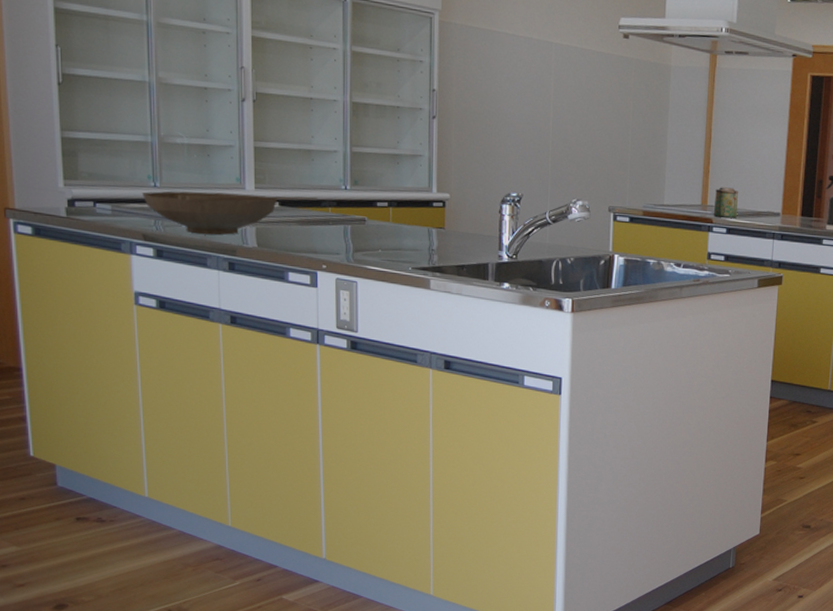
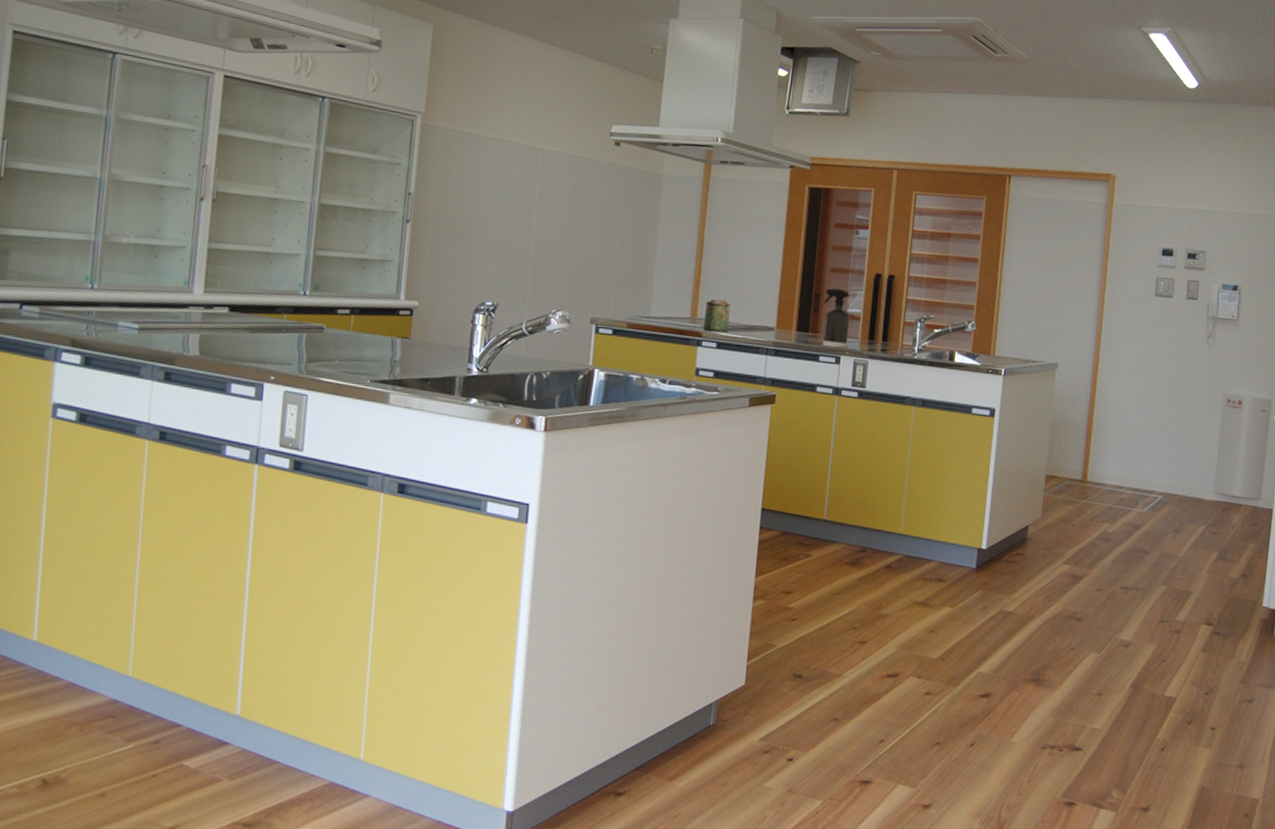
ramen bowl: present [142,190,318,235] -> none [76,293,273,342]

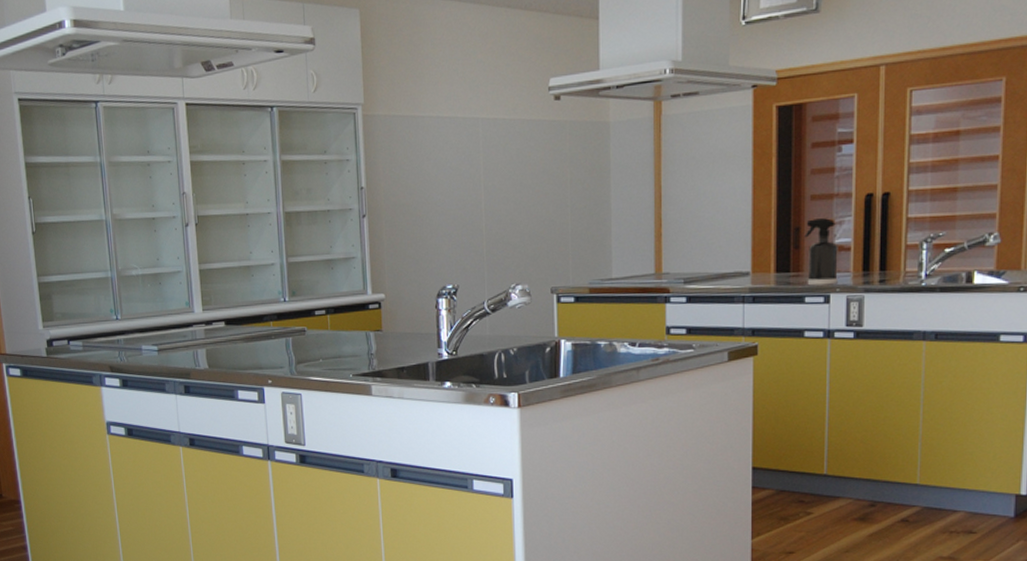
canister: present [703,299,730,333] -> none [669,250,697,287]

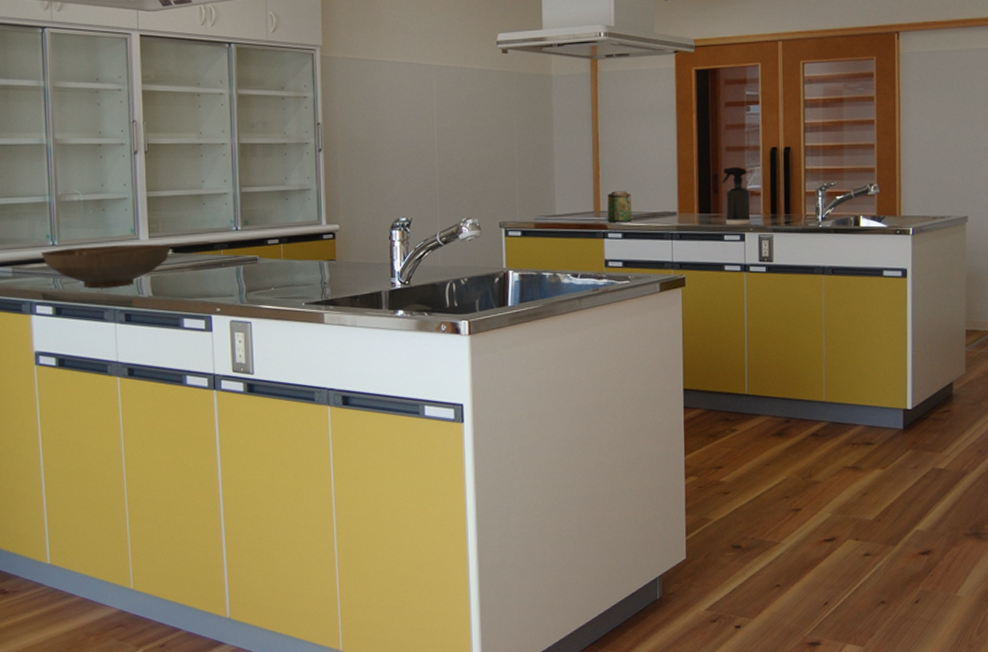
ramen bowl: none [107,312,260,361] -> present [41,240,210,289]
canister: none [669,250,697,287] -> present [607,191,632,224]

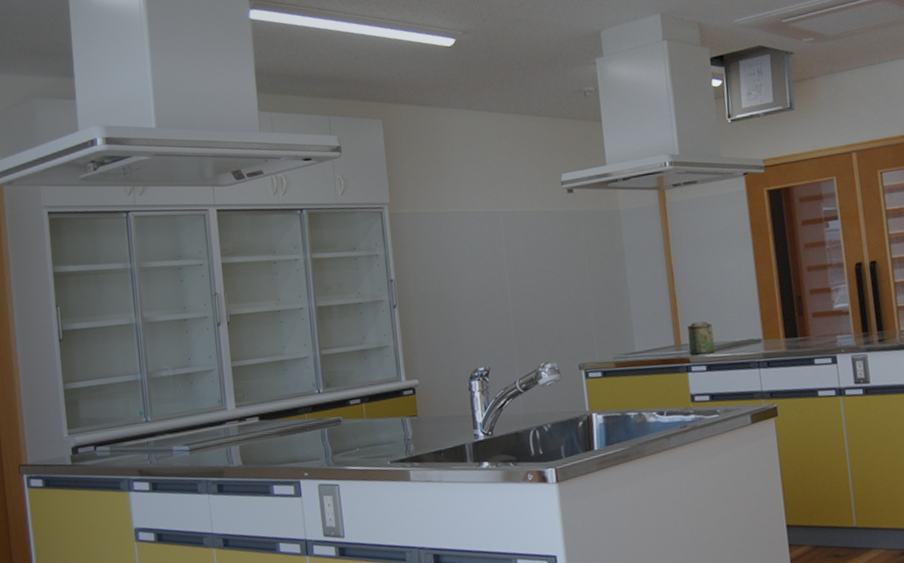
ramen bowl: present [41,240,210,289] -> none [136,405,294,462]
spray bottle: present [722,167,751,225] -> none [806,286,842,349]

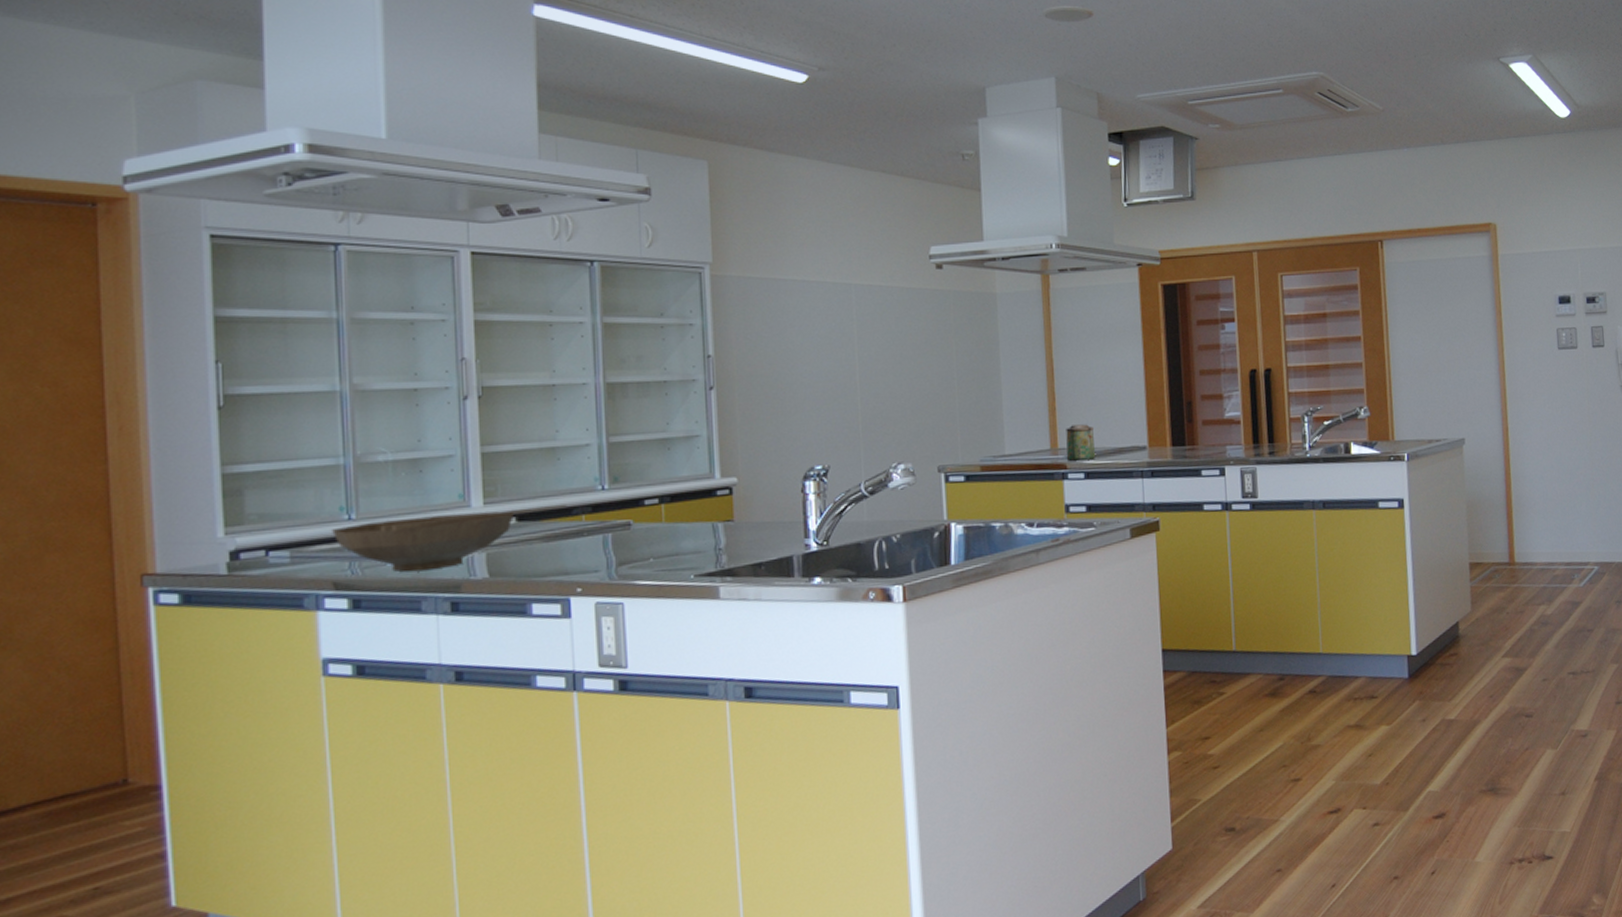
ramen bowl: none [136,405,294,462] -> present [332,504,567,572]

